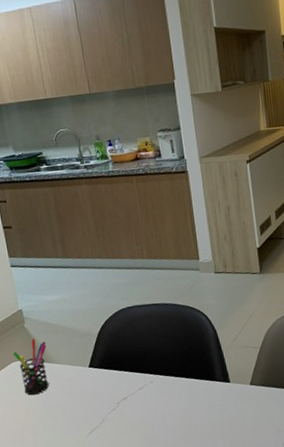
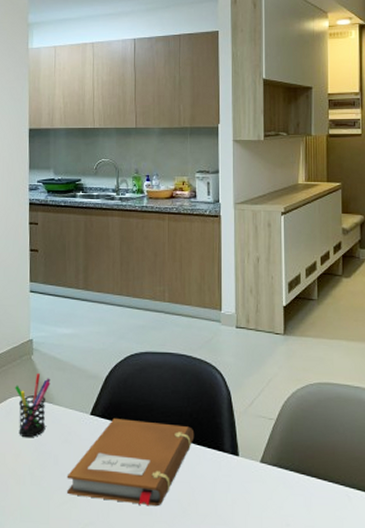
notebook: none [76,364,188,436] -> present [66,419,195,507]

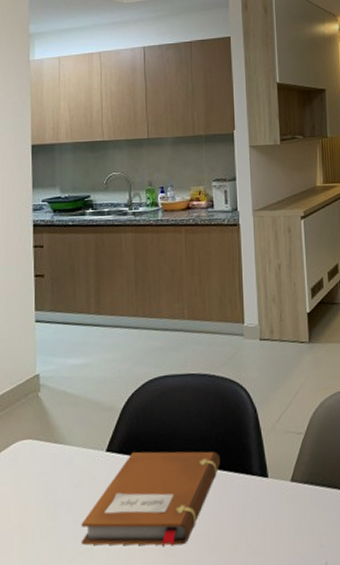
pen holder: present [14,372,51,438] -> none [19,411,61,487]

